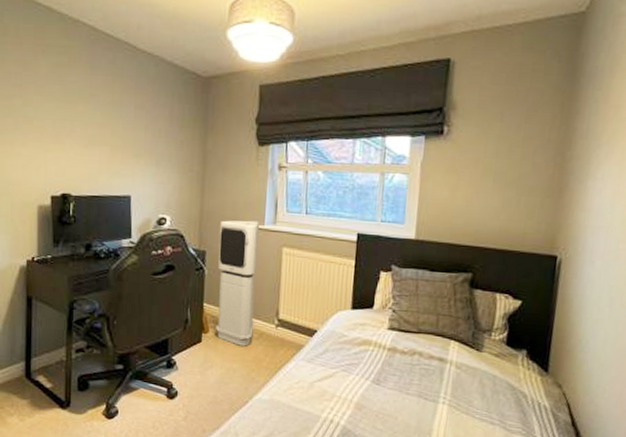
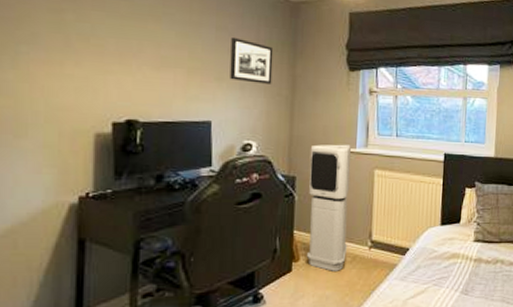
picture frame: none [147,114,186,160] -> present [230,36,274,84]

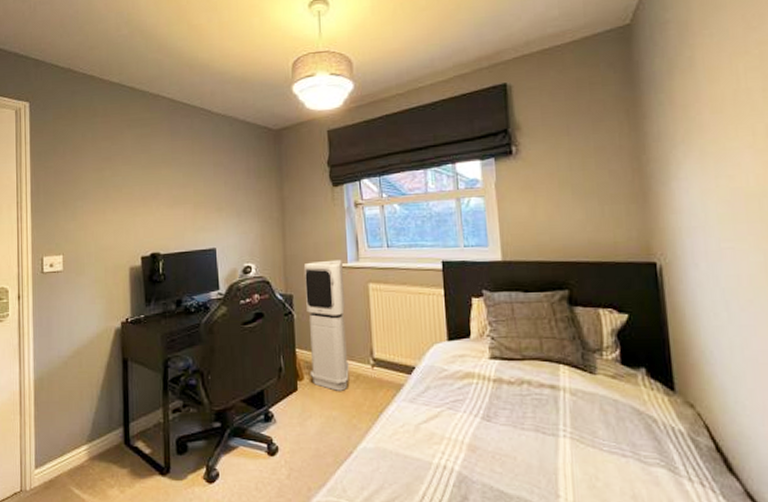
picture frame: present [230,36,274,84] -> none [226,170,264,210]

